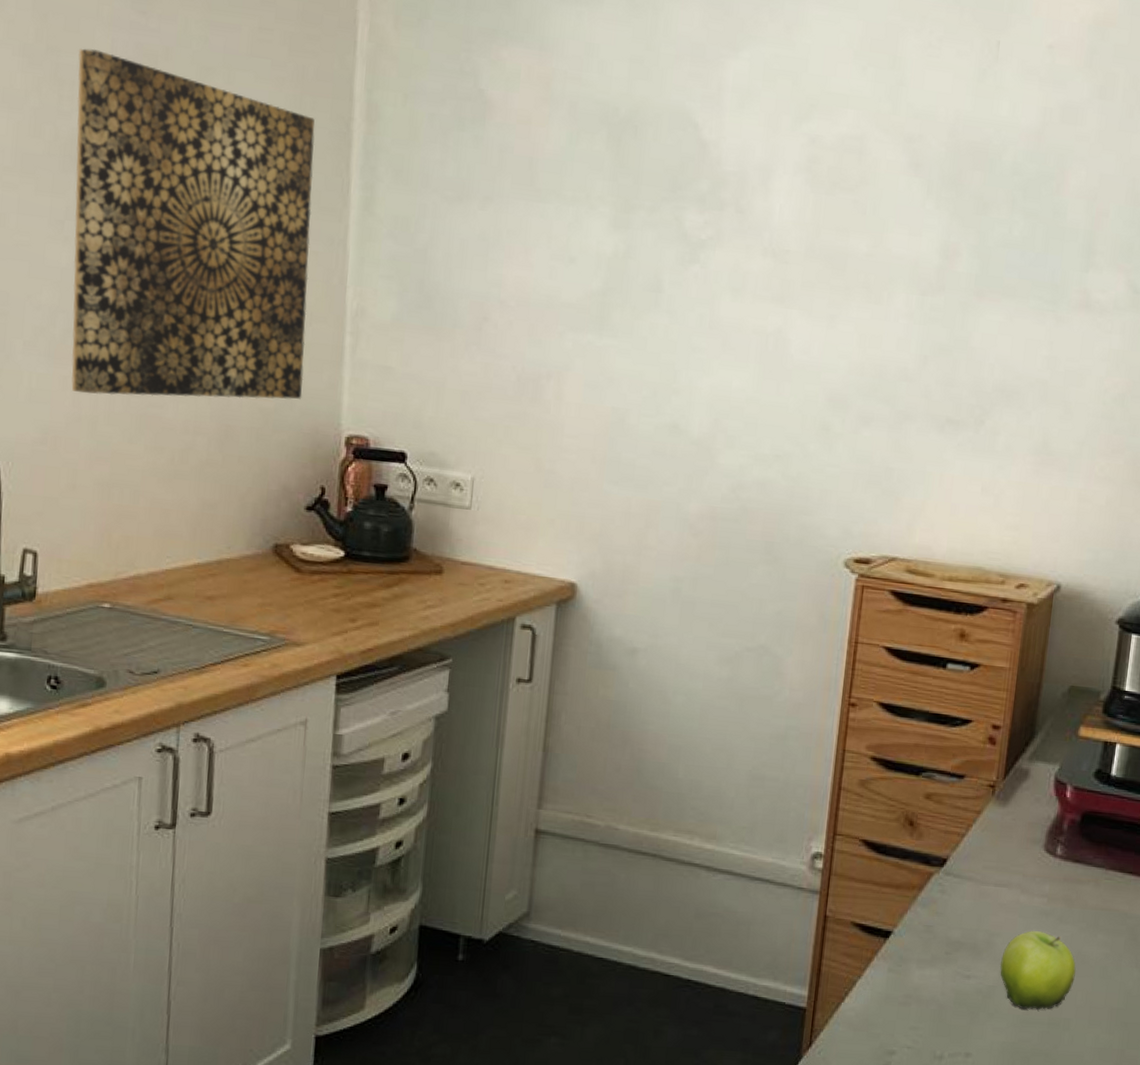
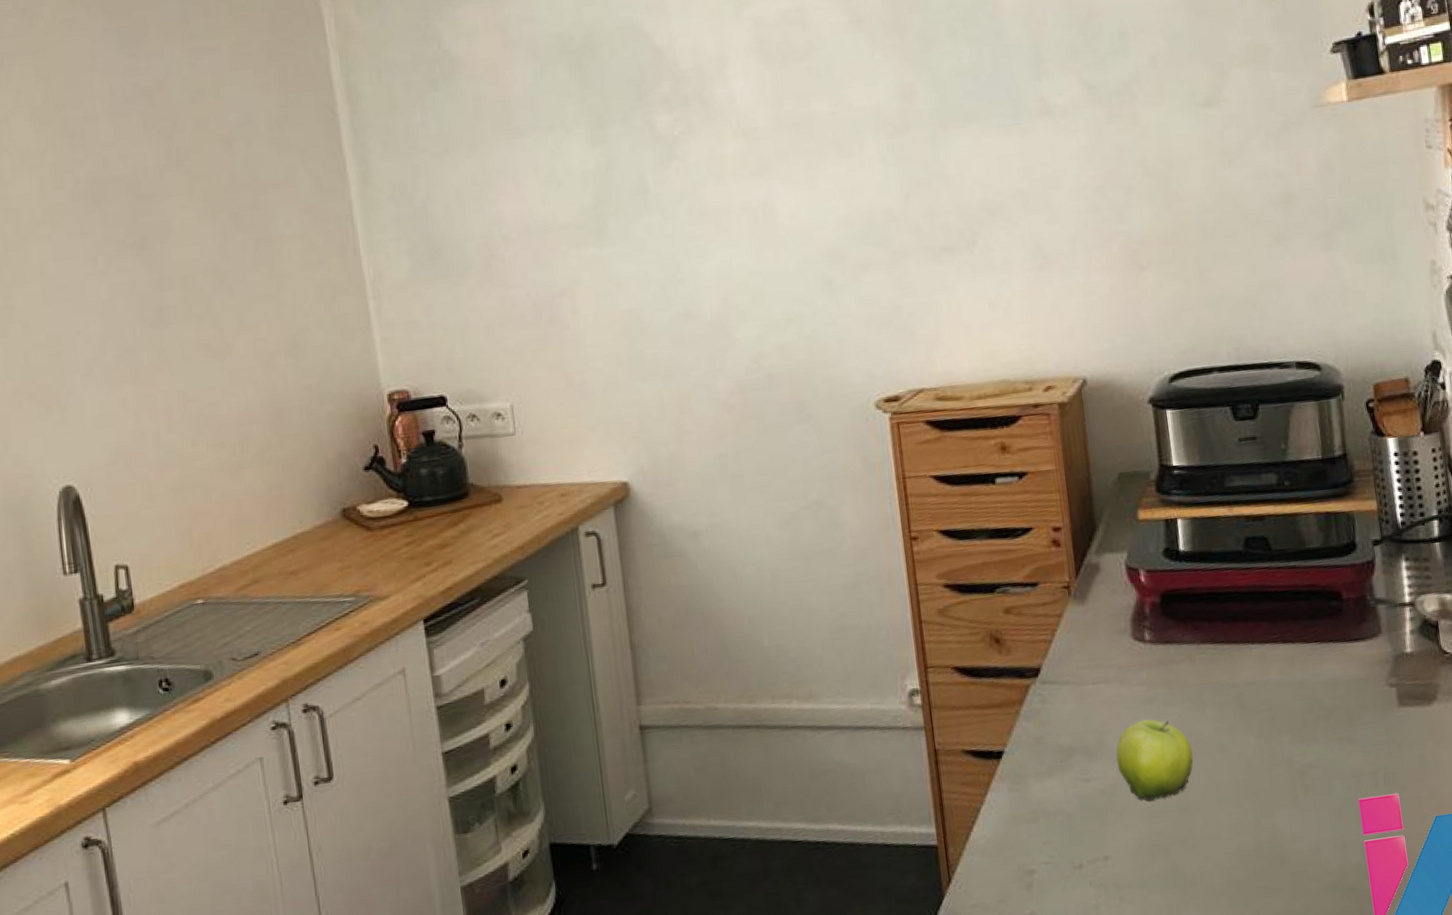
wall art: present [71,48,315,399] -> none [81,97,341,410]

